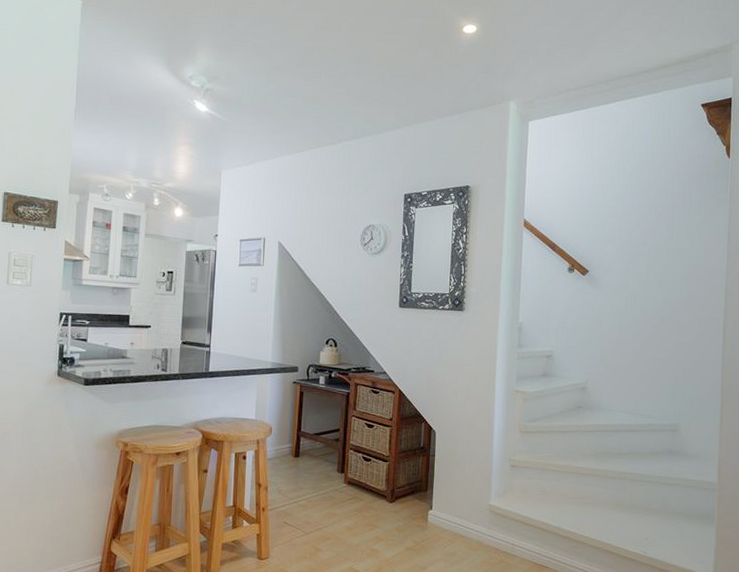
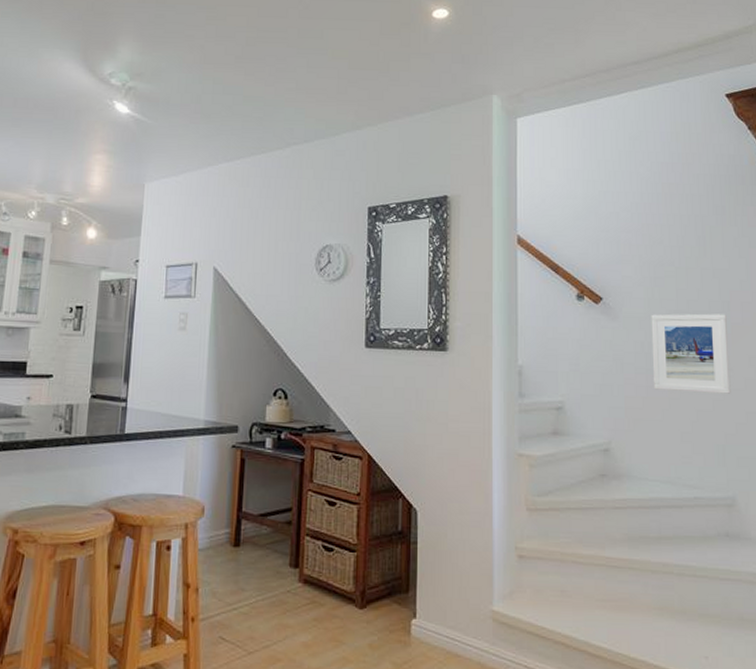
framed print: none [624,284,685,347] -> present [651,313,731,394]

